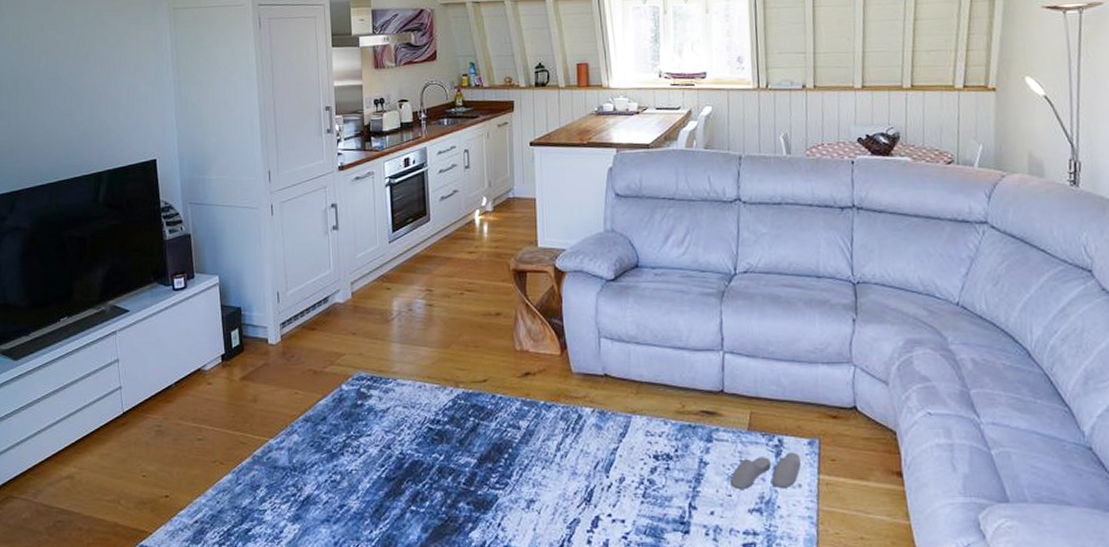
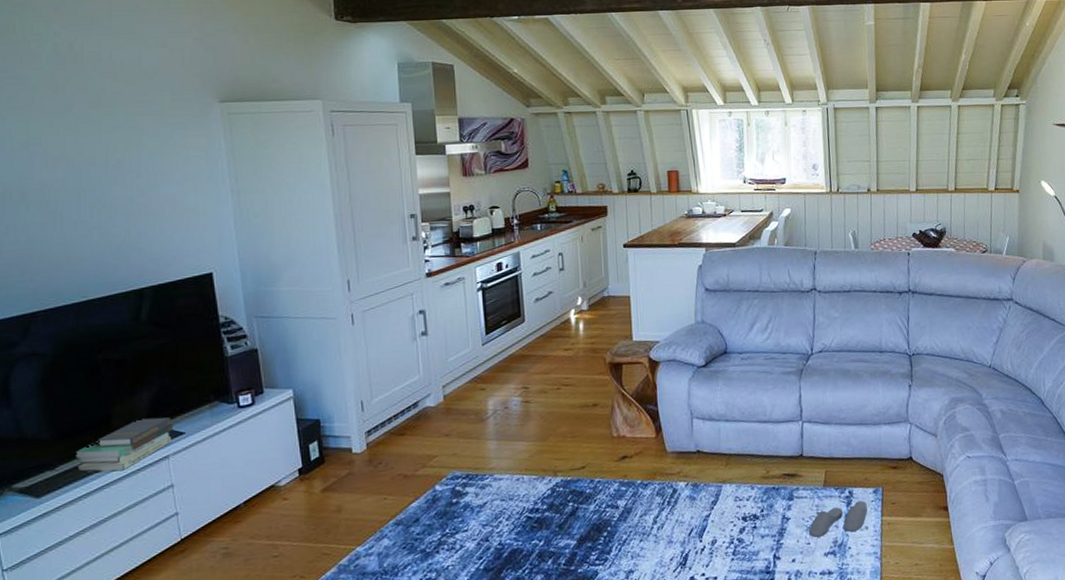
books: none [45,294,121,342] -> present [76,417,174,474]

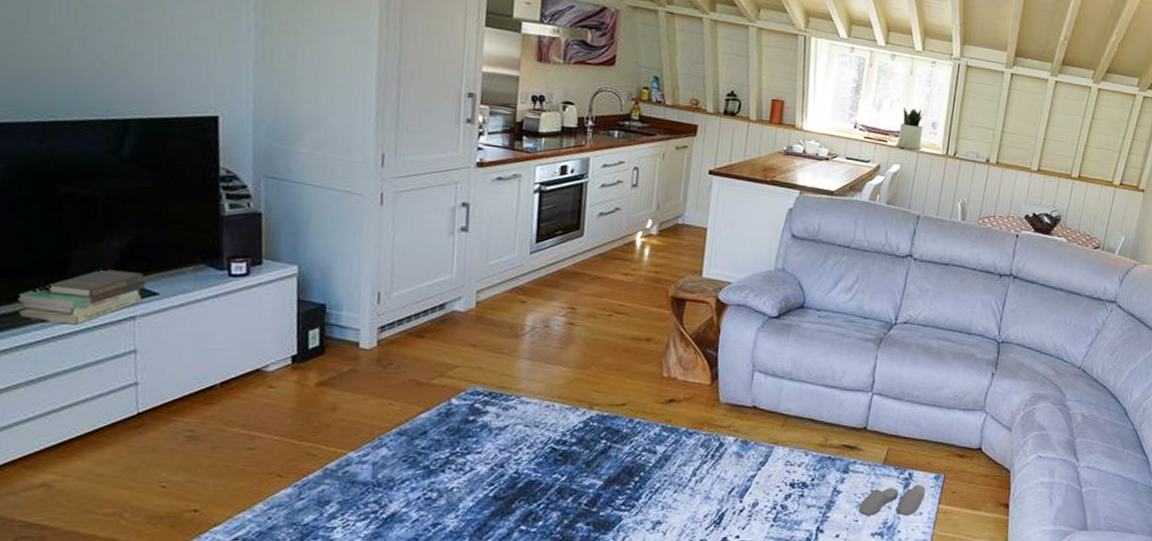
planter: none [783,155,808,194] -> present [895,107,925,151]

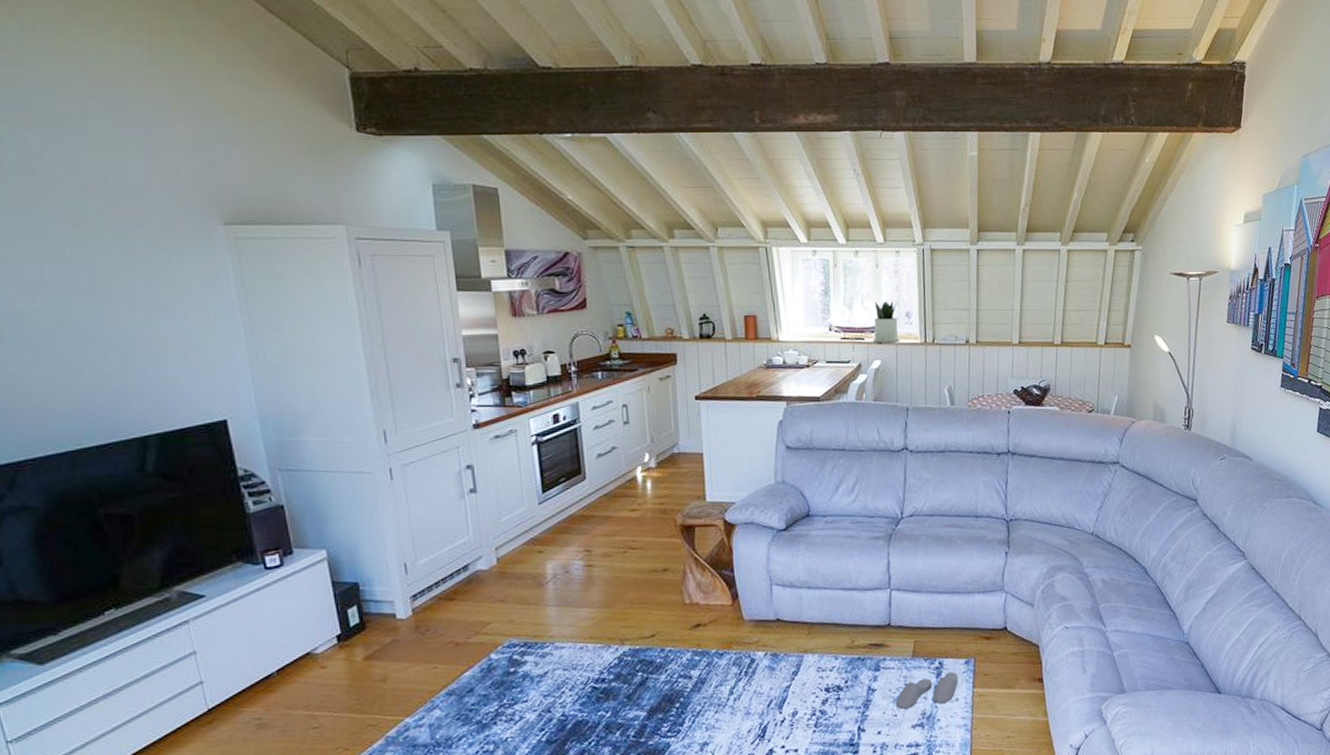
books: present [17,269,146,325] -> none [81,578,192,639]

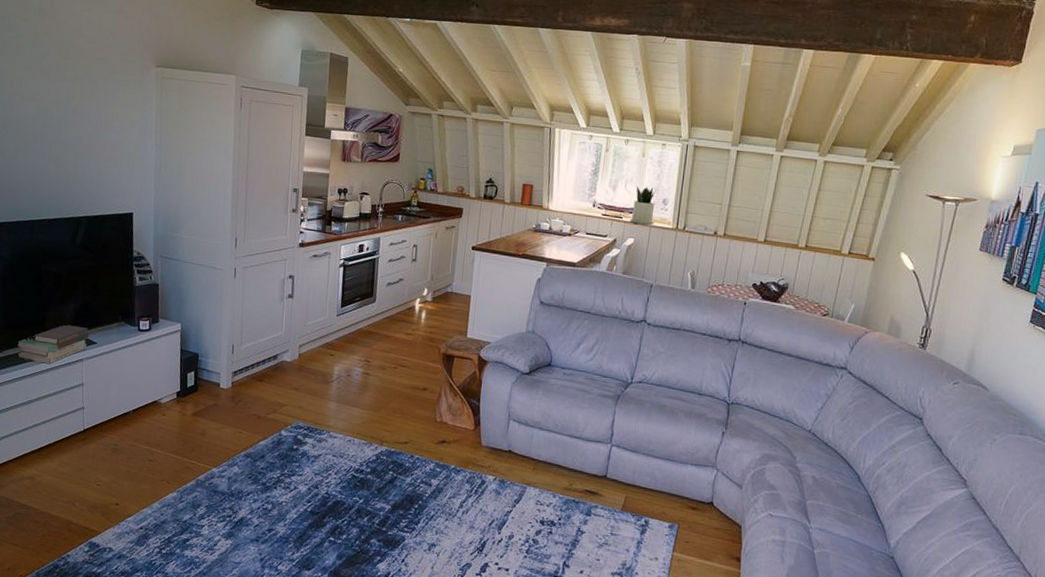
books: none [81,578,192,639] -> present [17,324,89,364]
slippers: present [895,671,958,709] -> none [599,531,660,560]

